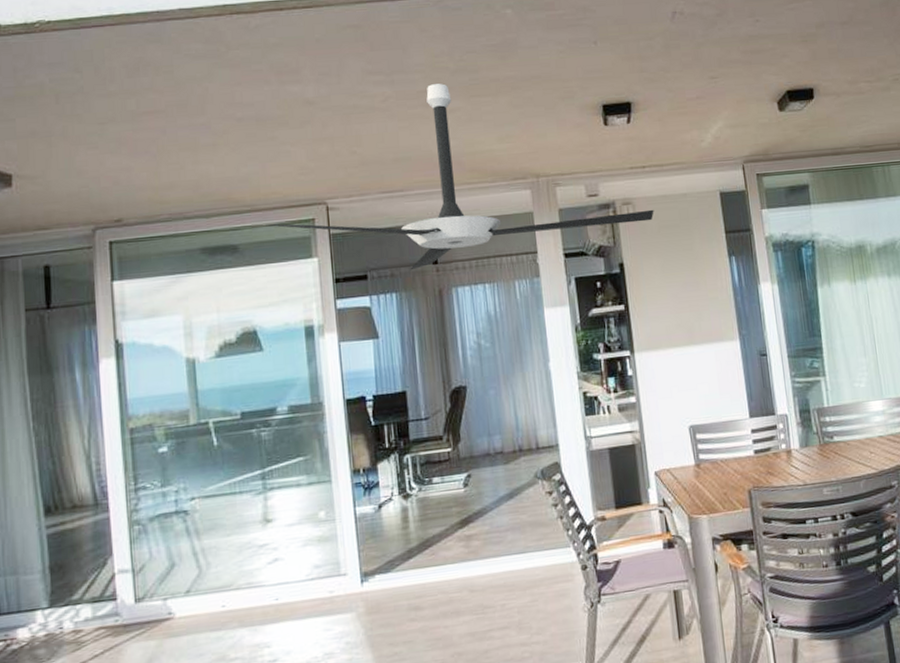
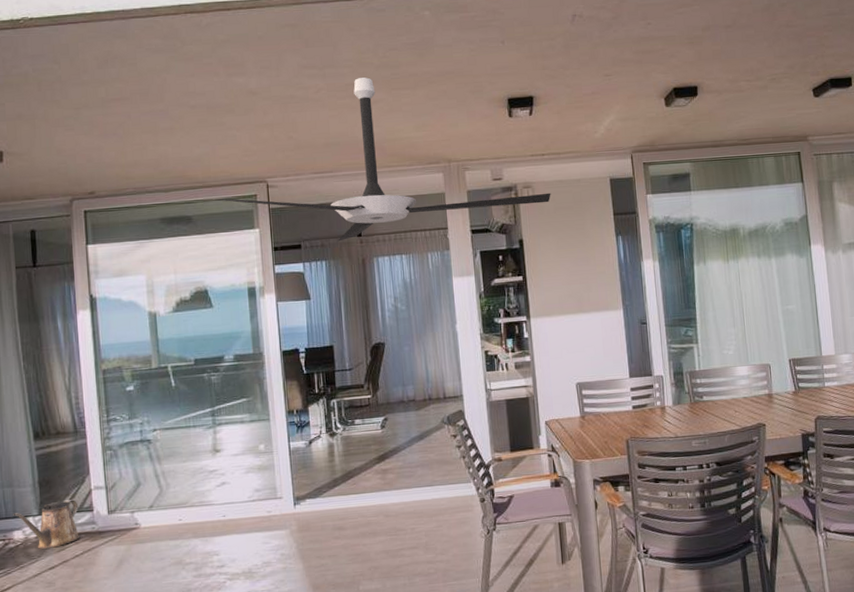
watering can: none [17,586,101,650] -> present [13,499,80,549]

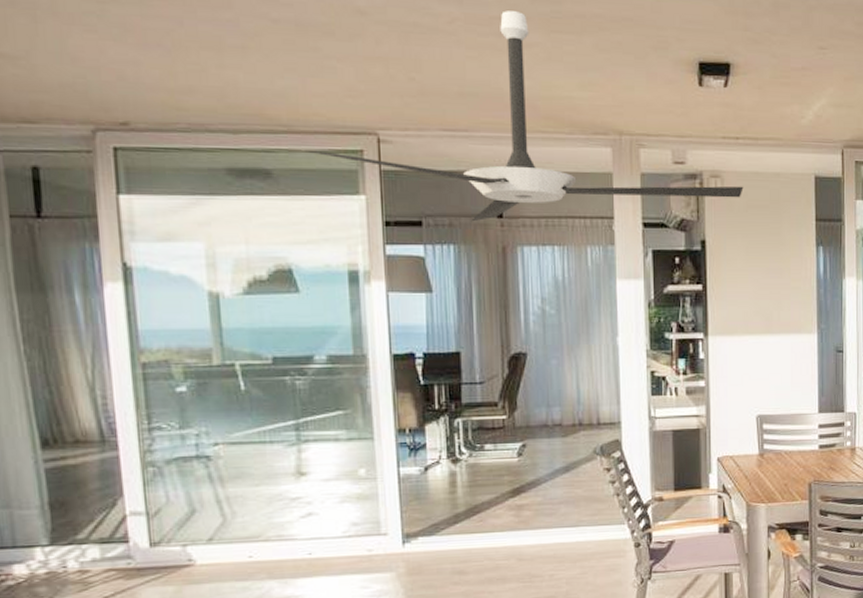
watering can: present [13,499,80,549] -> none [11,527,111,588]

